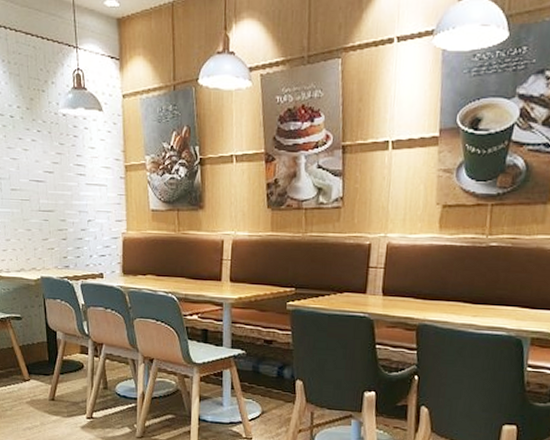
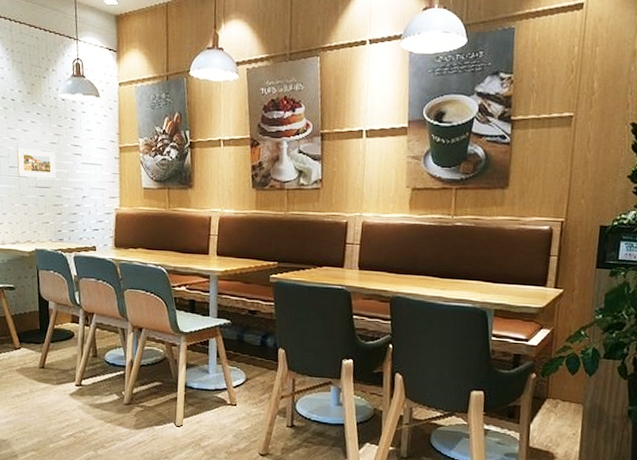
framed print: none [17,169,59,202] -> present [16,148,56,179]

